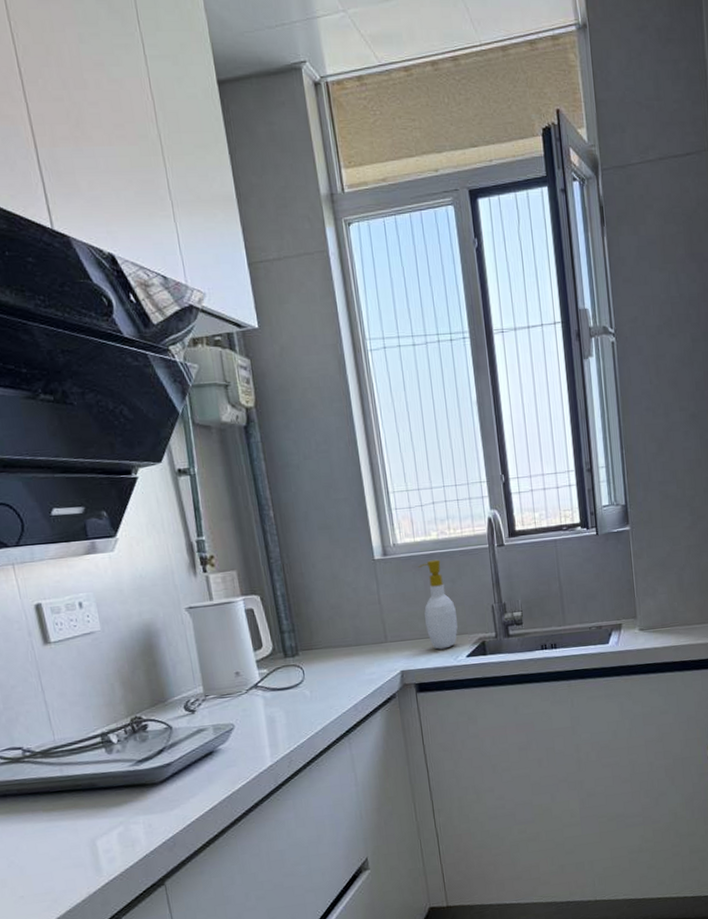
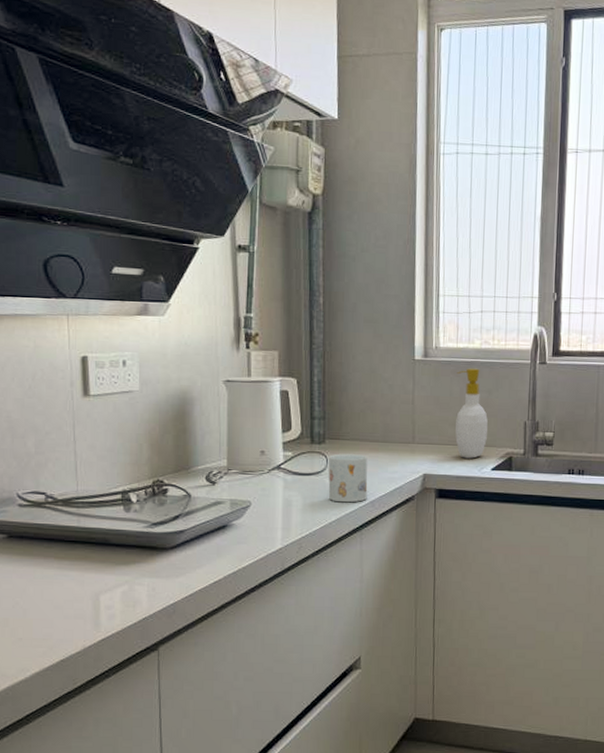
mug: none [304,661,349,712] -> present [328,454,368,503]

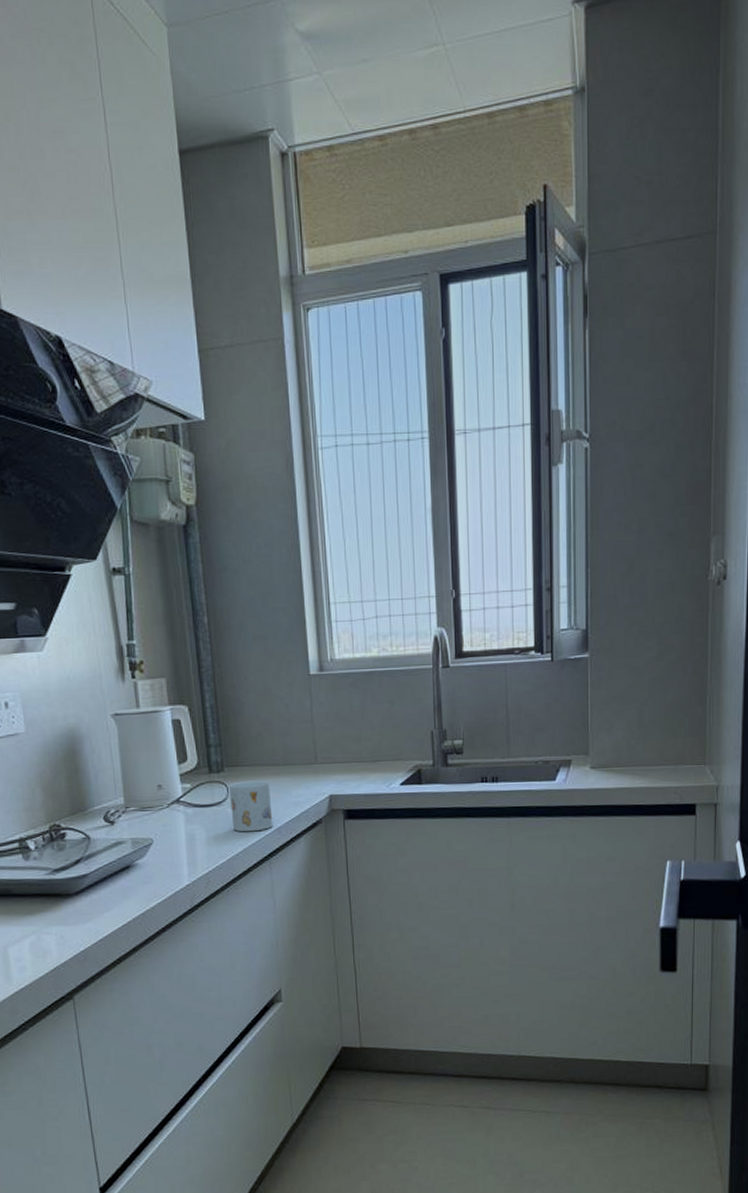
soap bottle: present [455,368,488,459] -> none [355,678,394,775]

